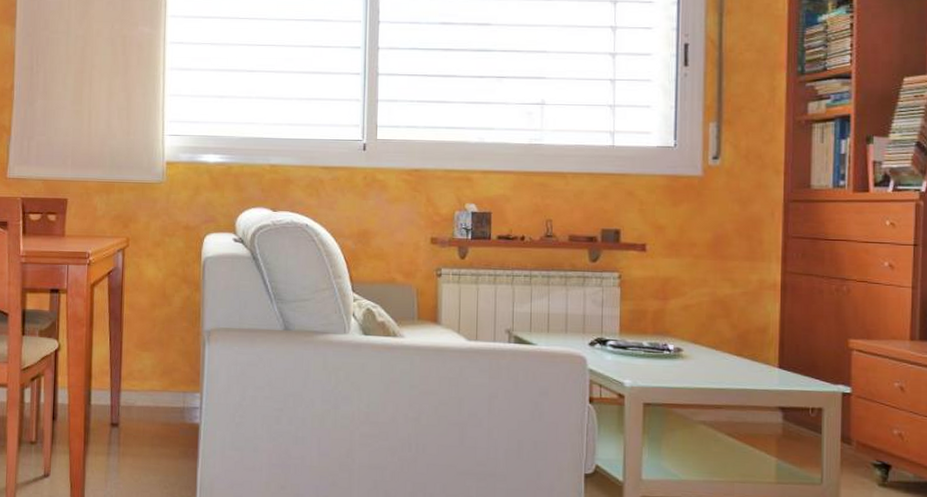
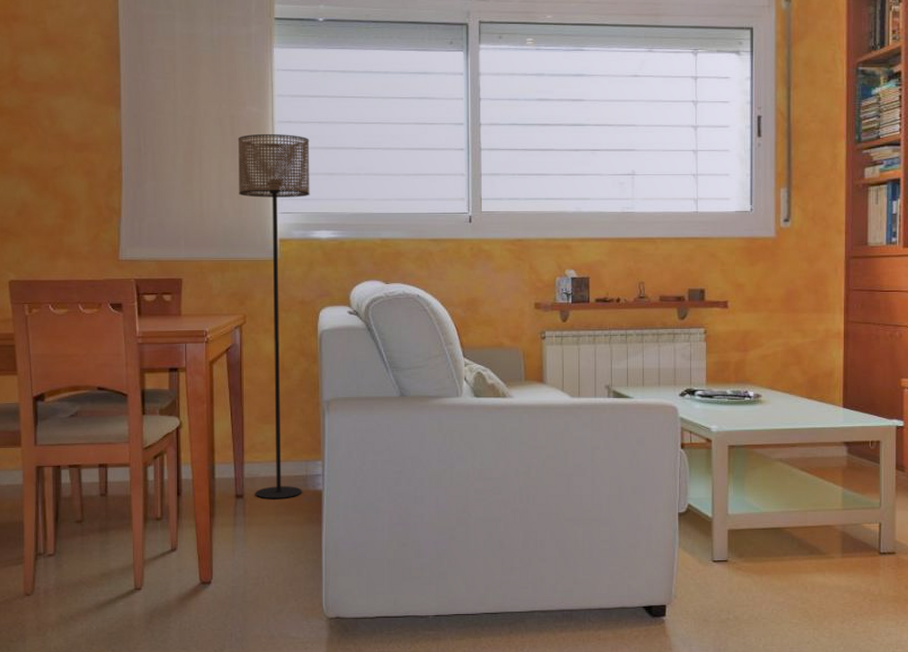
floor lamp: none [127,54,201,431] -> present [237,133,310,500]

